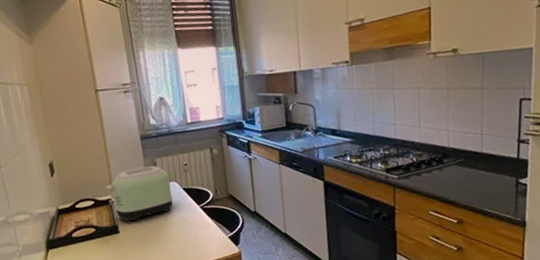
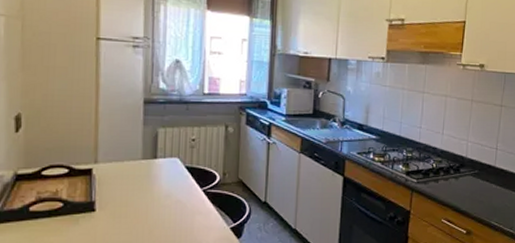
toaster: present [106,166,173,222] -> none [86,136,172,199]

